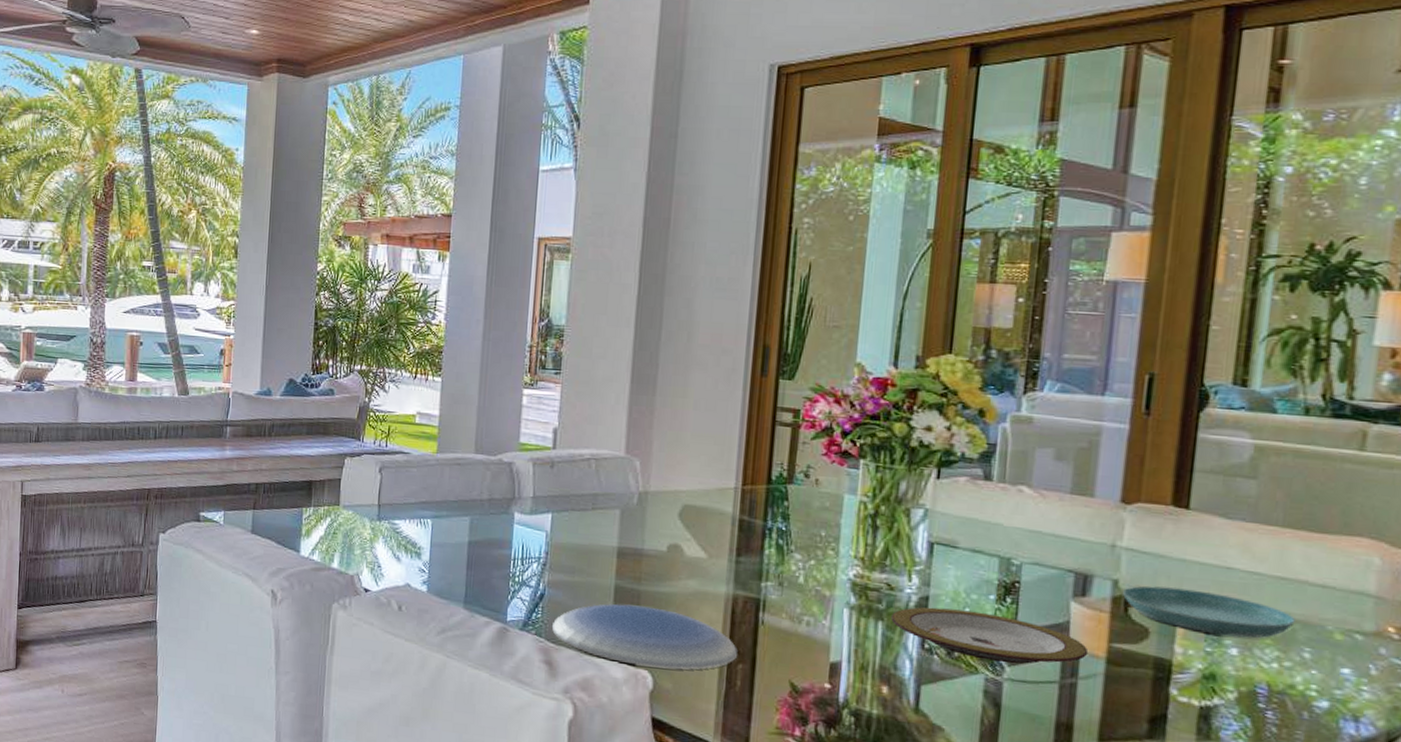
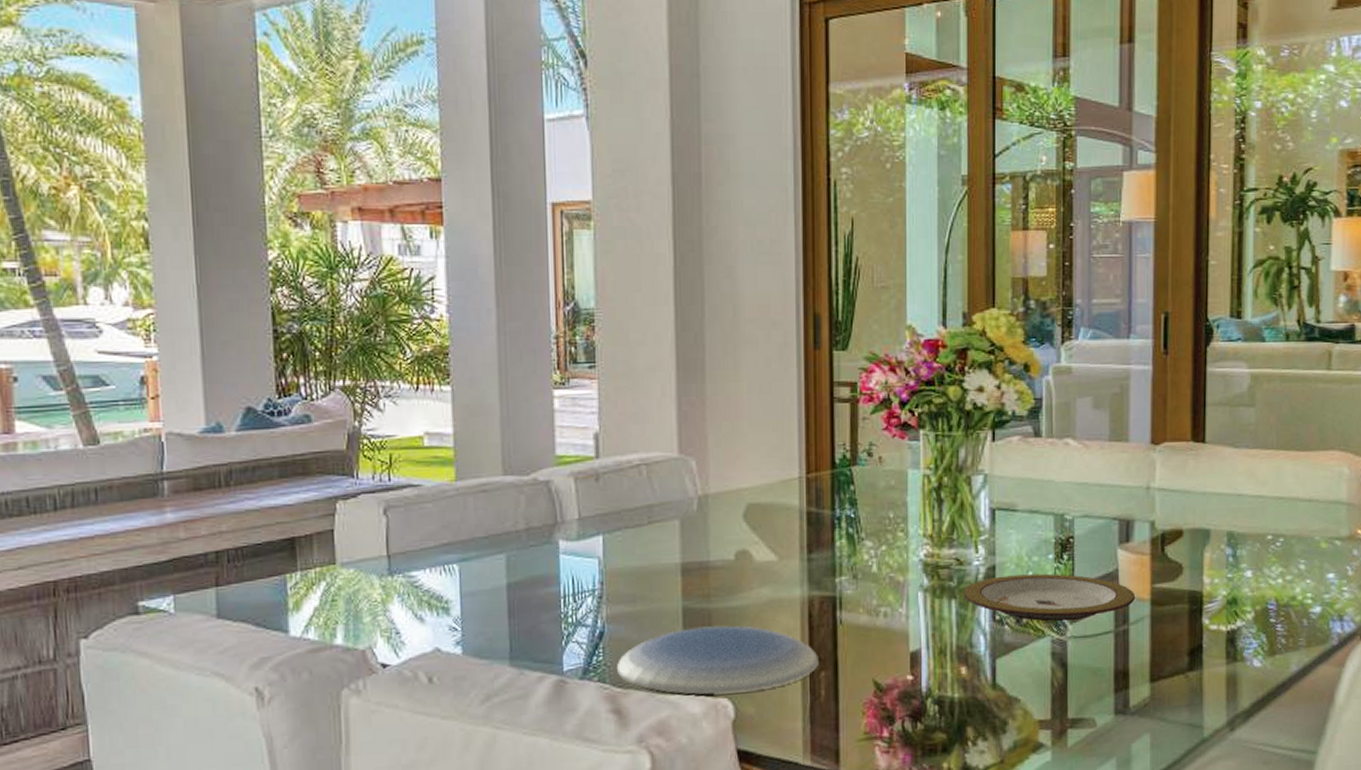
saucer: present [1123,586,1295,639] -> none [1159,520,1292,561]

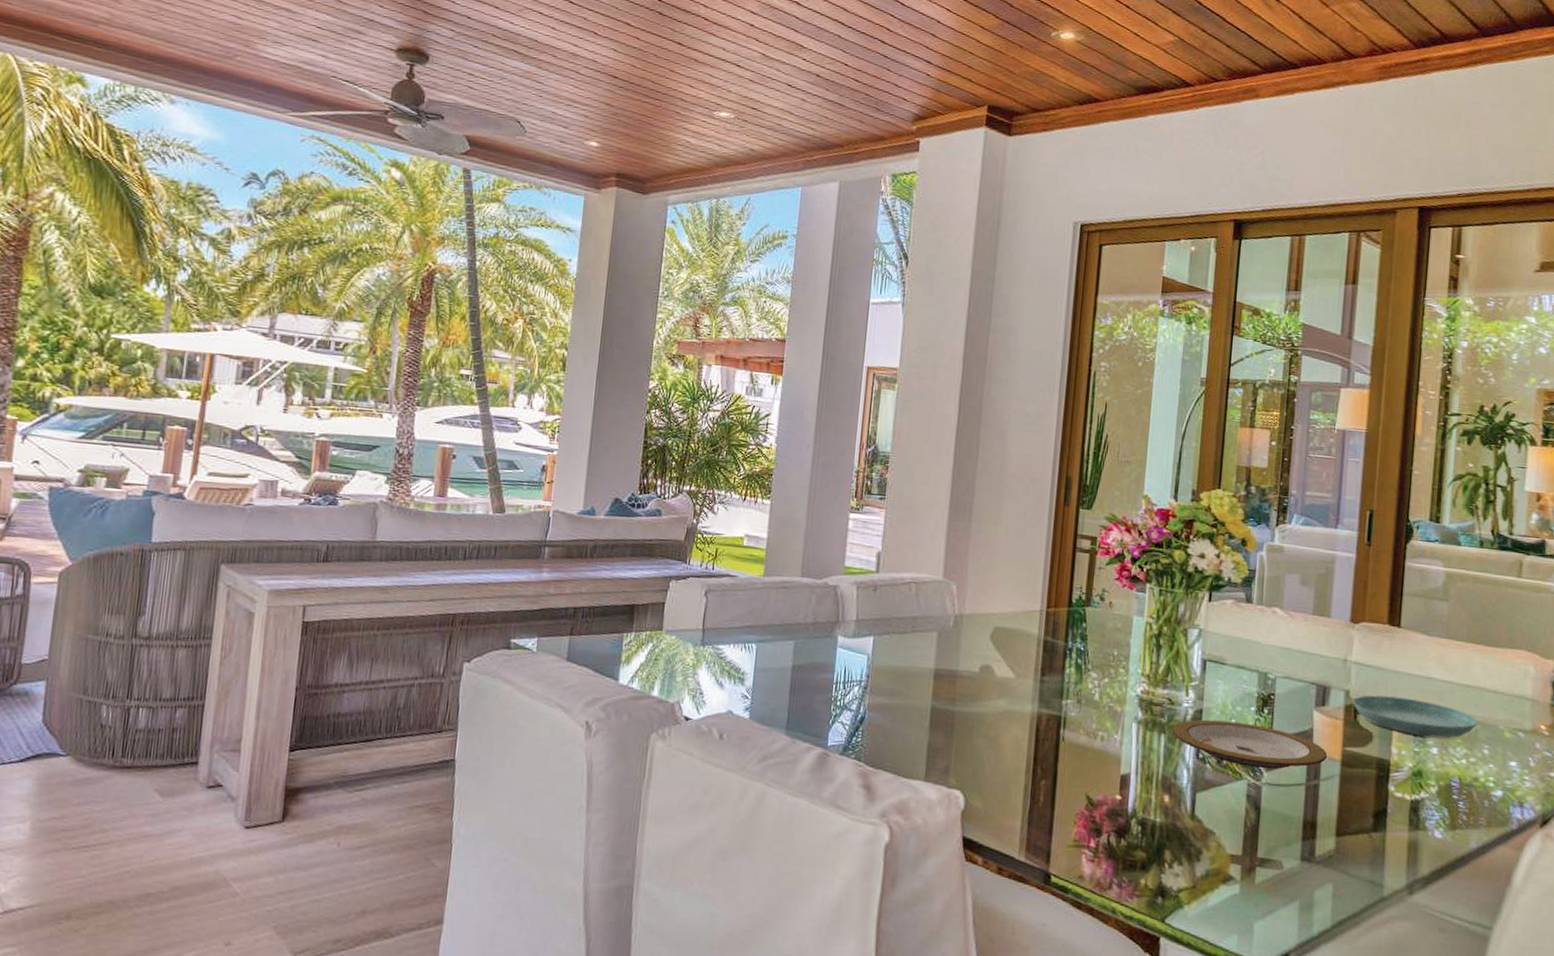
plate: present [616,625,818,695] -> none [870,725,1041,788]
saucer: none [1159,520,1292,561] -> present [1353,695,1477,739]

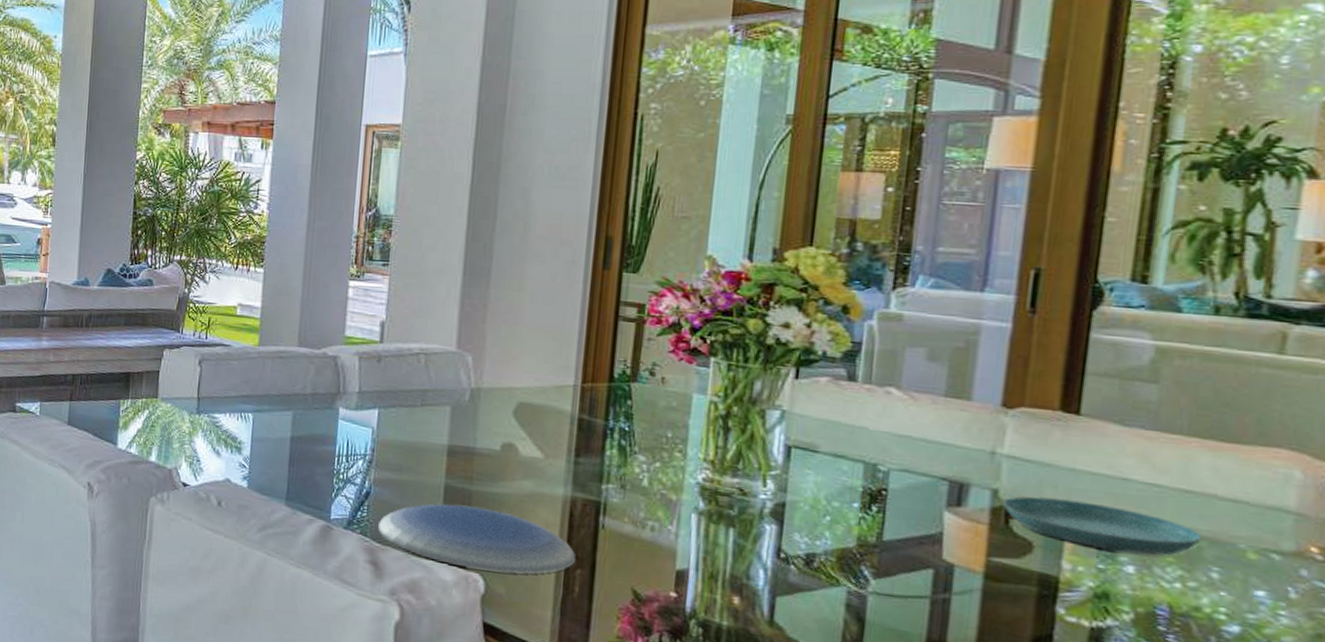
plate: none [870,725,1041,788] -> present [377,503,576,574]
plate: present [1172,719,1328,769] -> none [743,514,964,577]

